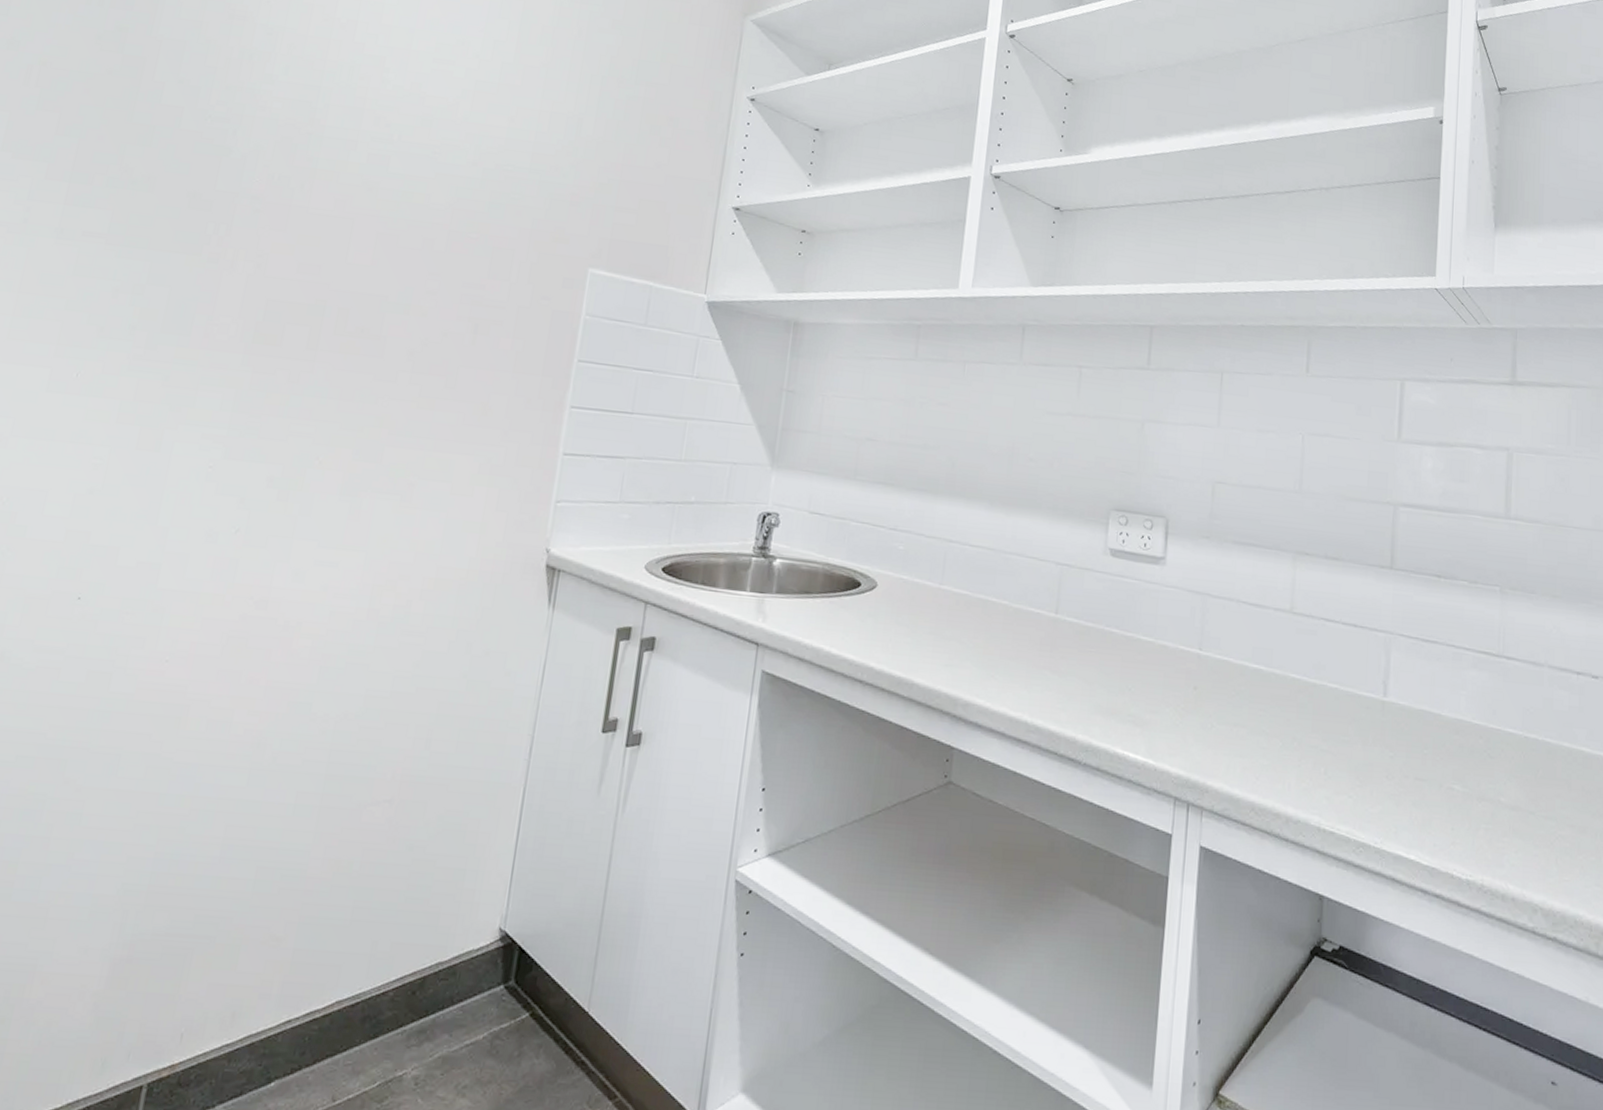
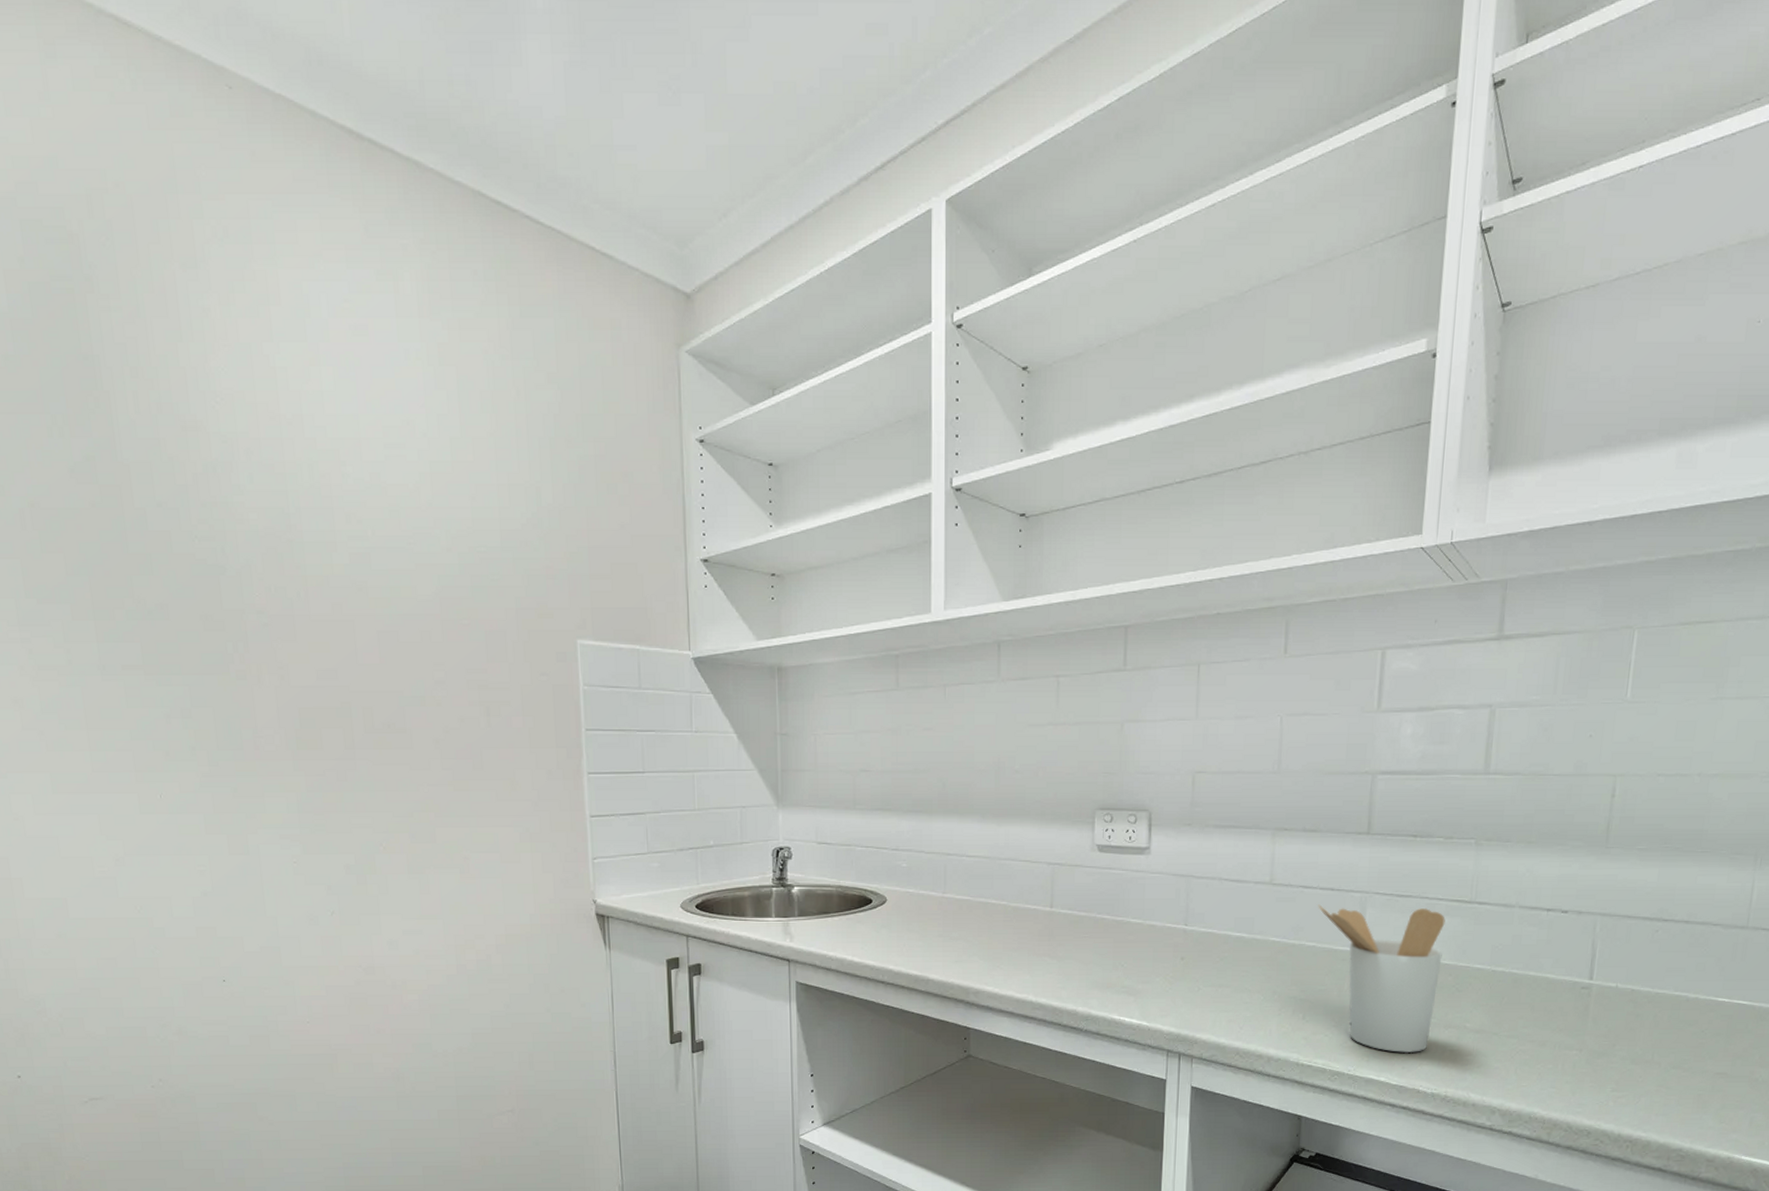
utensil holder: none [1340,641,1473,828] -> present [1318,904,1446,1054]

